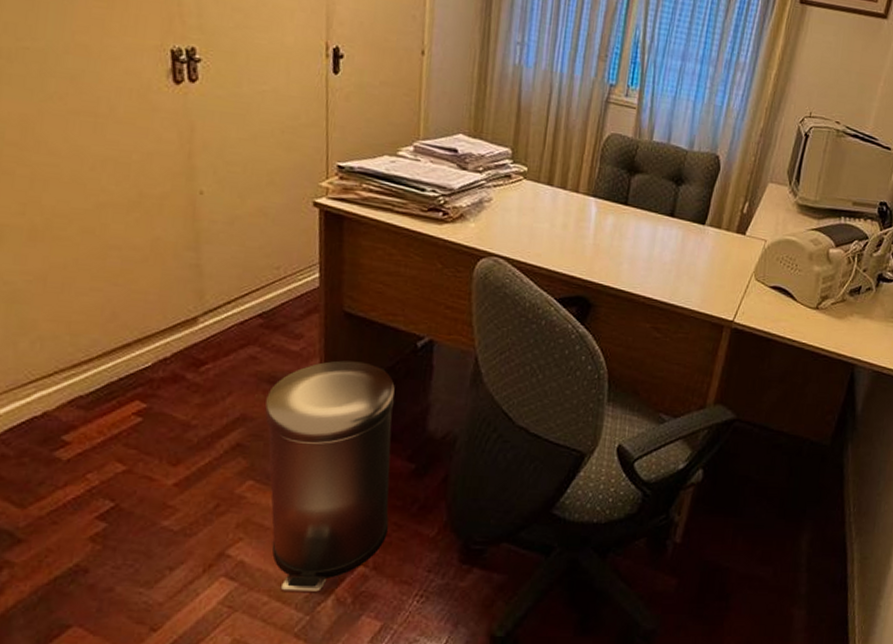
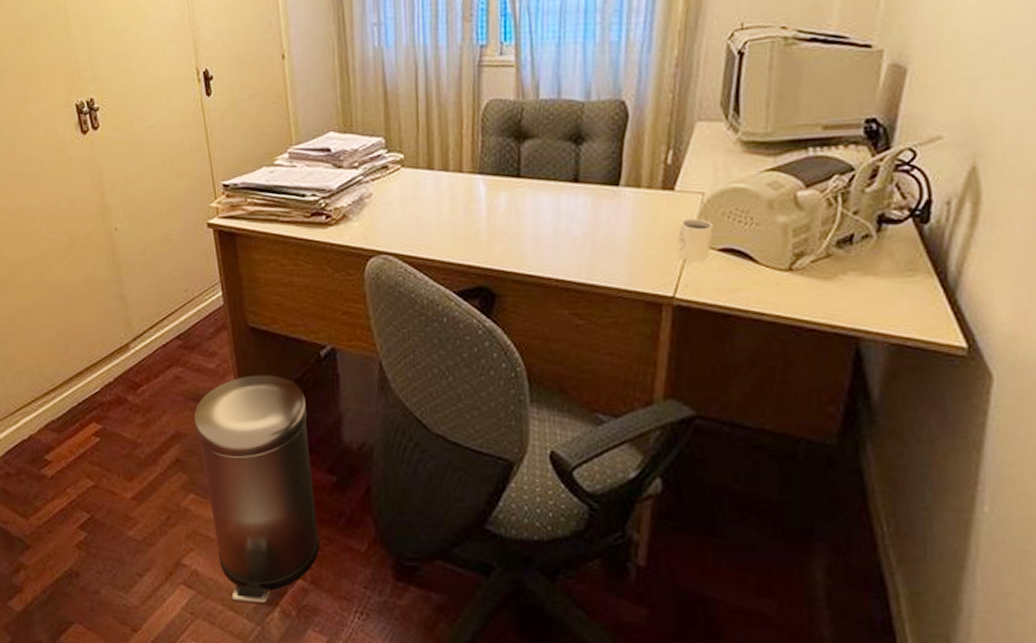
mug: none [740,259,769,296] -> present [677,218,714,263]

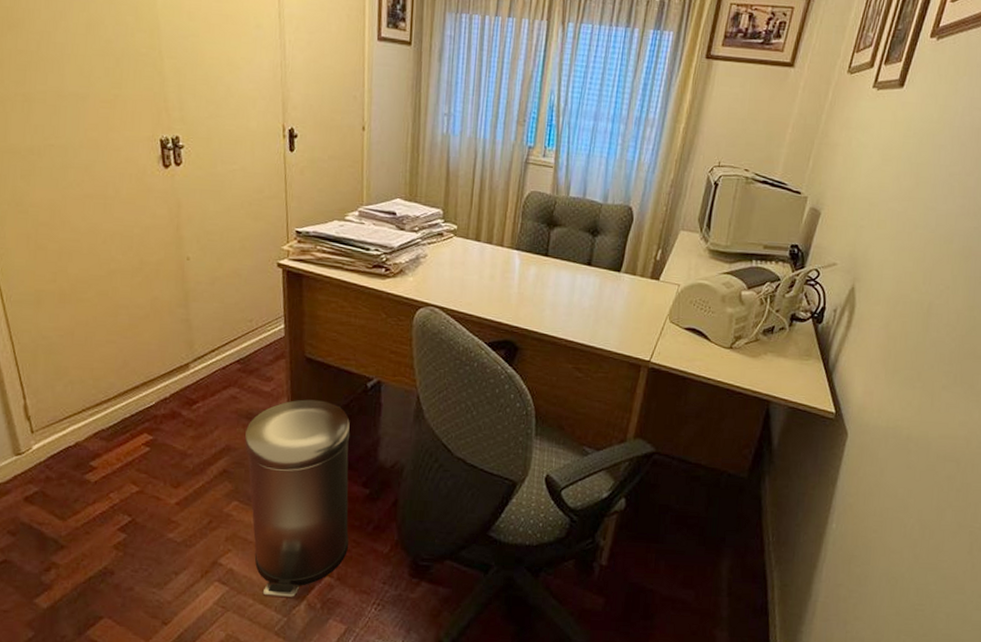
mug: present [677,218,714,263] -> none [656,303,683,337]

